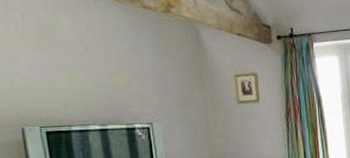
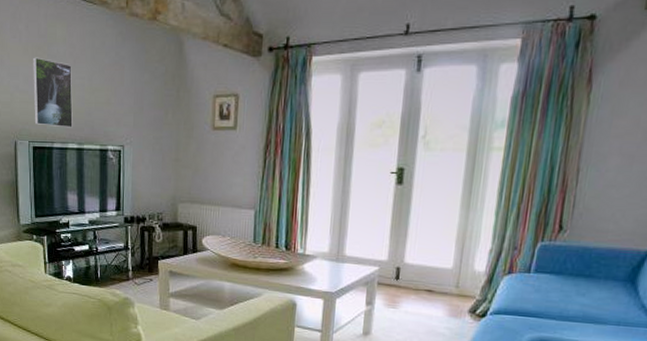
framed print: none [34,45,92,111] -> present [33,57,73,128]

